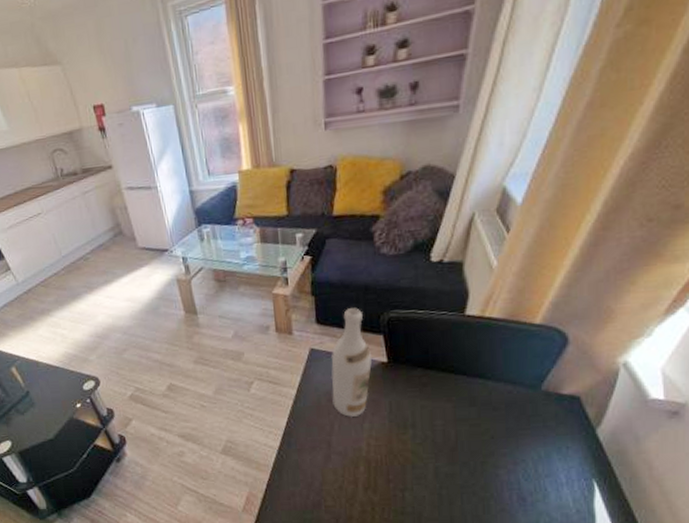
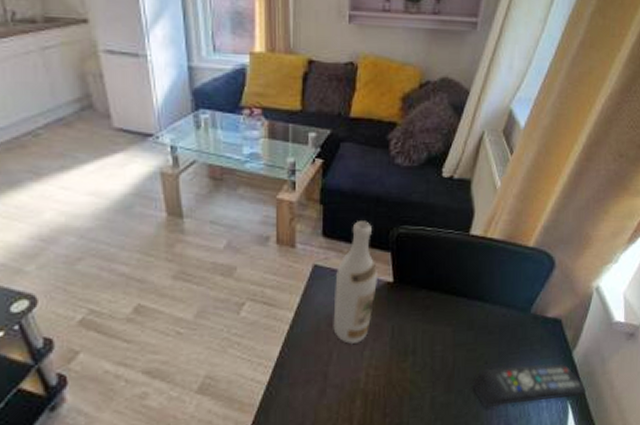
remote control: none [477,440,617,481] -> present [471,363,587,407]

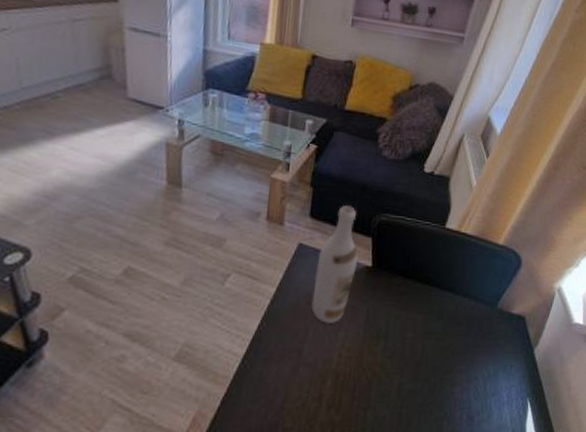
remote control: present [471,363,587,407] -> none [437,358,546,399]

